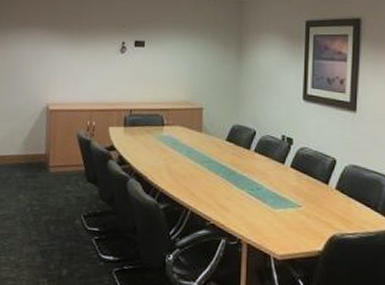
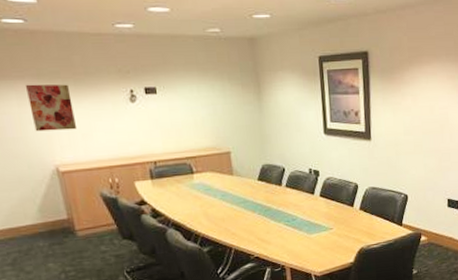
wall art: none [38,32,73,73] -> present [26,84,78,132]

